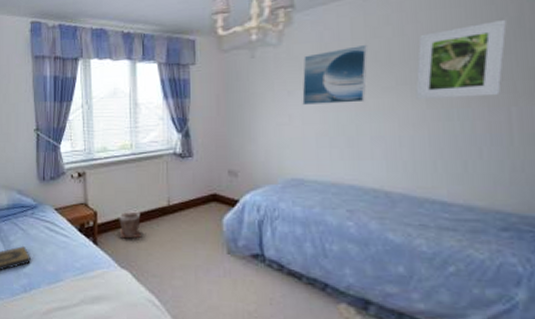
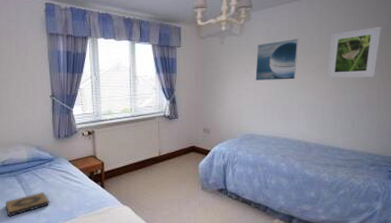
plant pot: present [117,211,141,239] -> none [120,161,138,182]

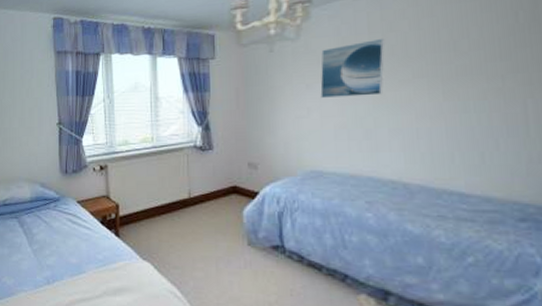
hardback book: present [5,191,49,218] -> none [5,237,54,268]
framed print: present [327,27,381,78] -> none [432,14,522,92]

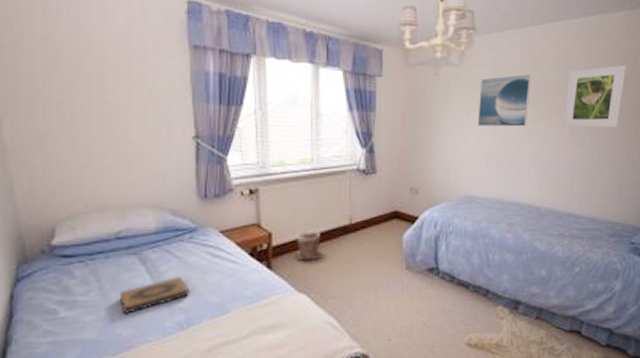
hardback book: none [5,237,54,268] -> present [119,275,188,316]
plant pot: none [139,203,162,231] -> present [295,231,321,261]
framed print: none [432,14,522,92] -> present [563,65,626,128]

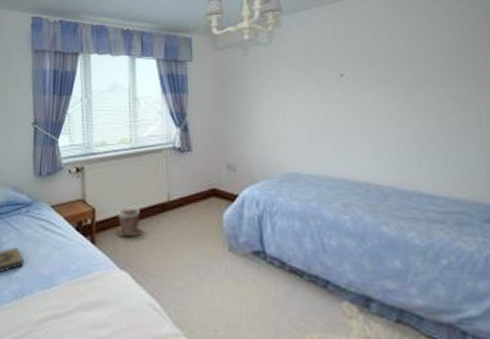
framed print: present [477,73,532,127] -> none [292,45,351,101]
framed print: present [563,65,626,128] -> none [393,27,469,96]

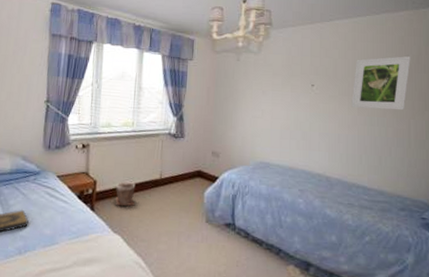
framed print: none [393,27,469,96] -> present [351,56,411,111]

